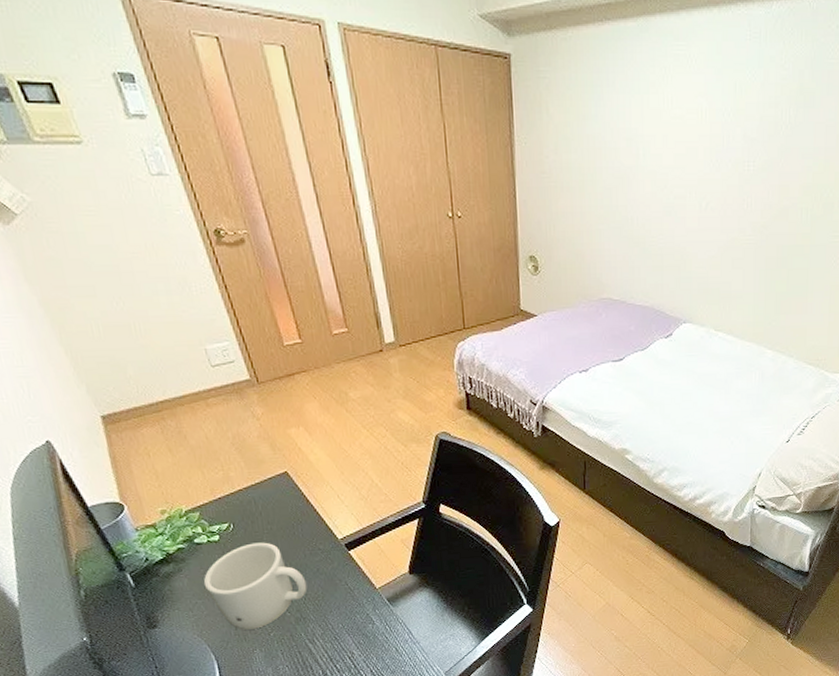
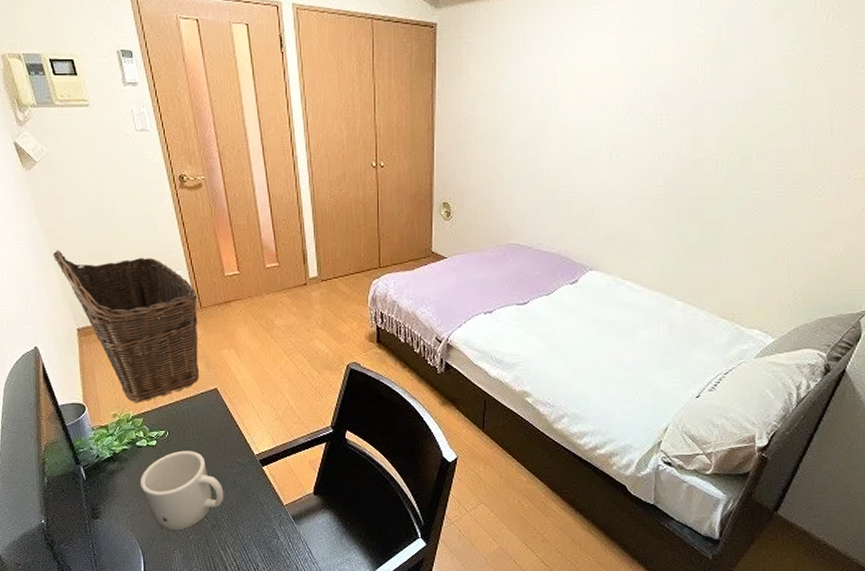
wicker basket: none [55,323,264,495] -> present [52,250,199,403]

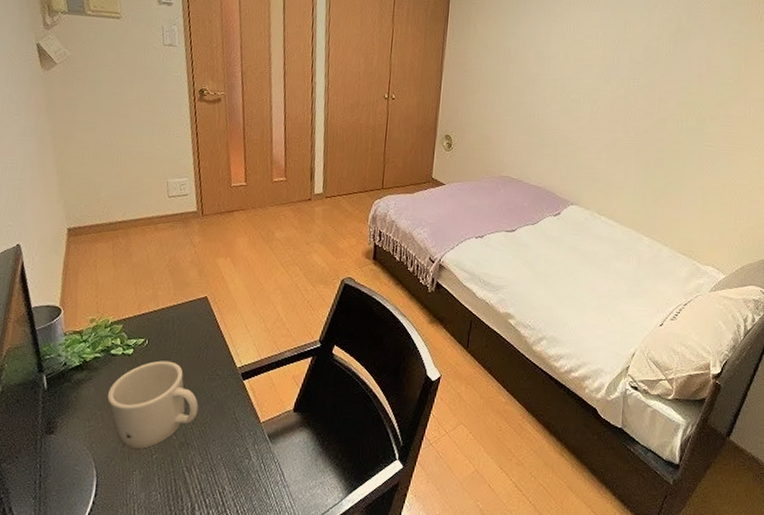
wicker basket: present [52,250,199,403] -> none [55,149,201,308]

